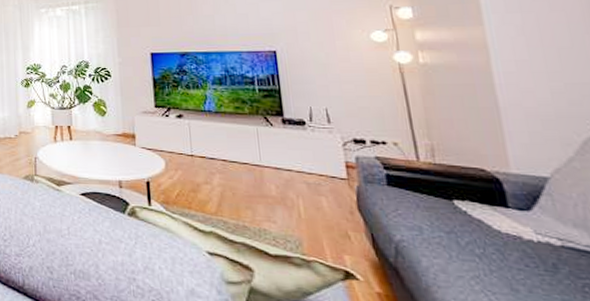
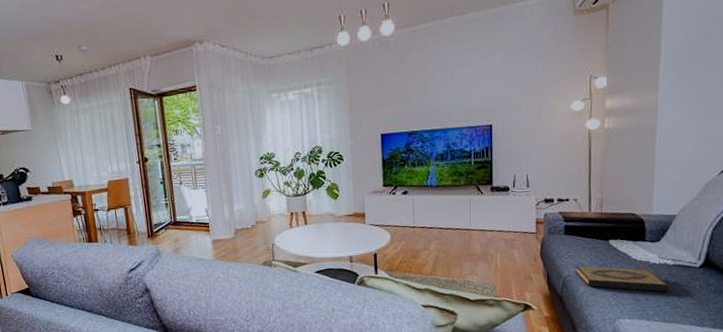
hardback book: none [409,228,563,284] -> present [575,265,669,292]

